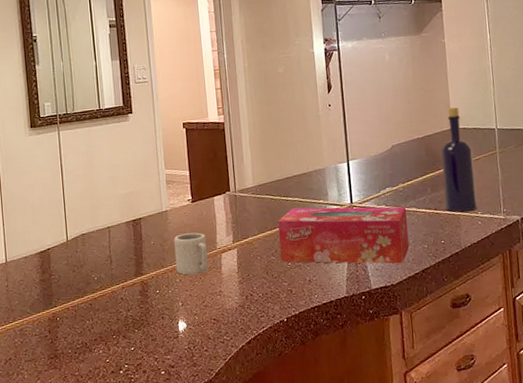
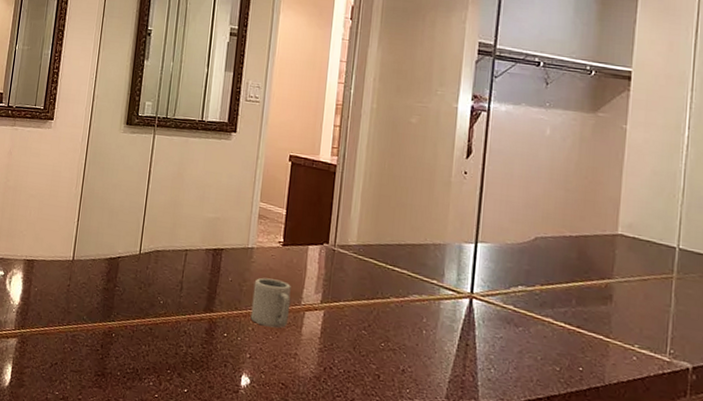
tissue box: present [277,206,409,264] -> none [373,281,541,382]
bottle: present [441,107,477,212] -> none [592,209,640,341]

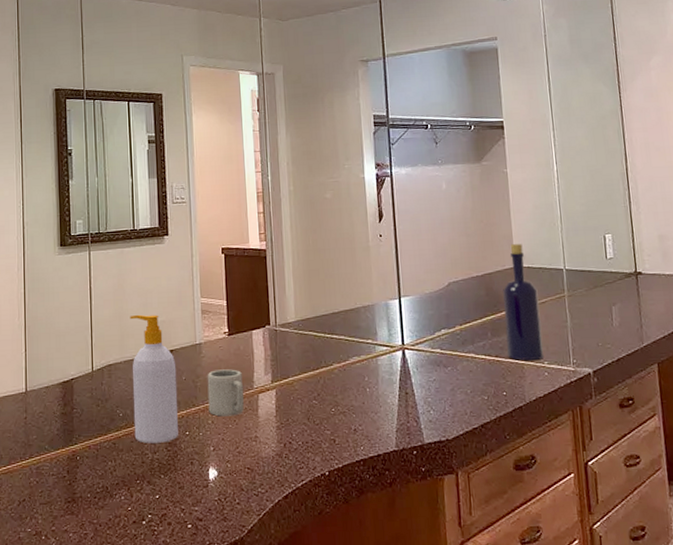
soap bottle: none [172,206,225,339] -> present [130,314,178,443]
bottle: none [592,209,640,341] -> present [503,244,544,360]

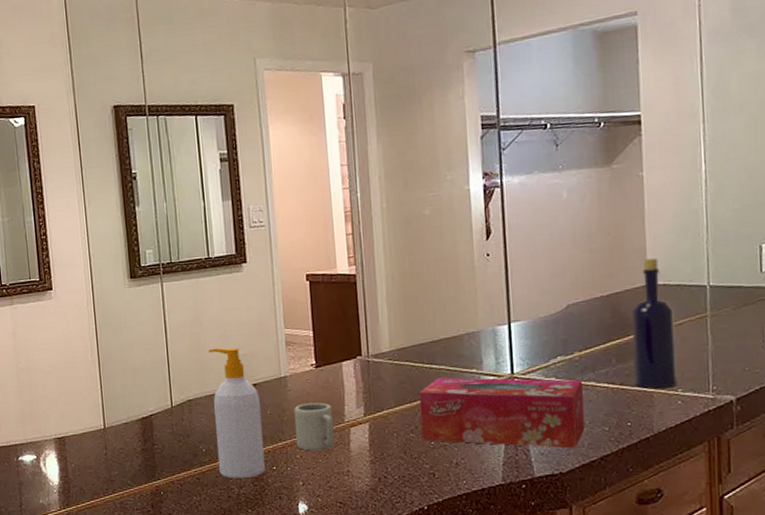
tissue box: none [321,347,467,416] -> present [418,377,585,449]

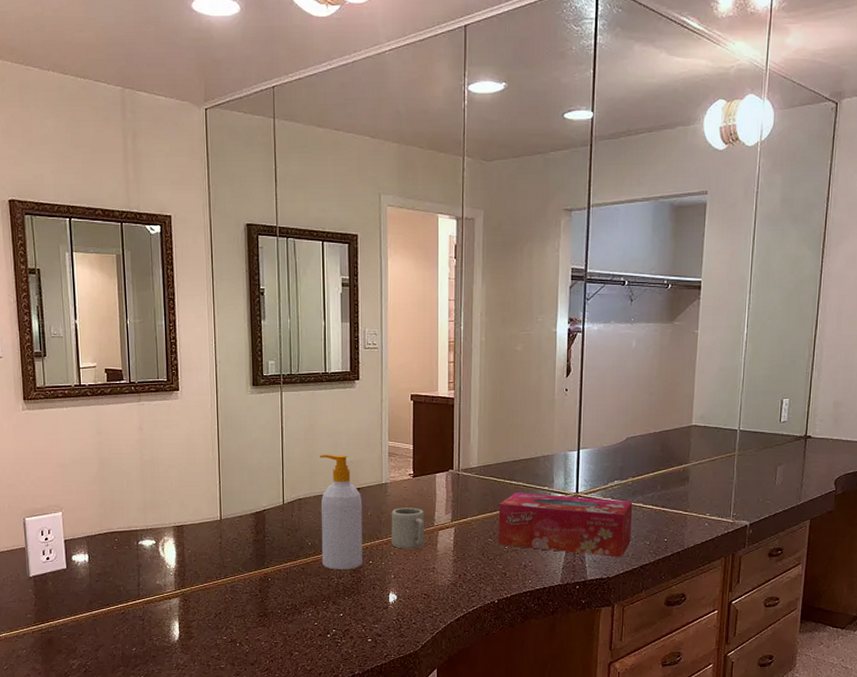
bottle: present [632,258,678,388] -> none [674,404,710,511]

